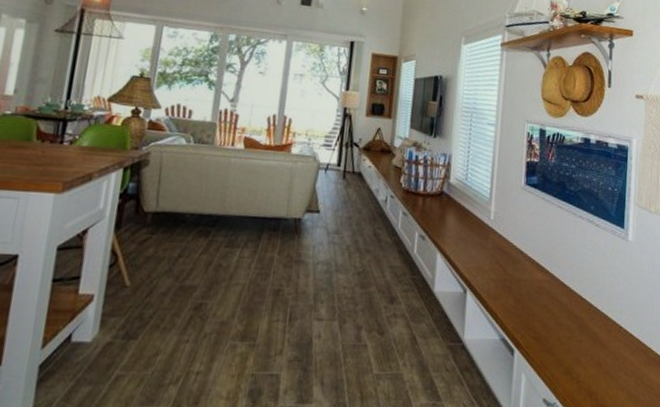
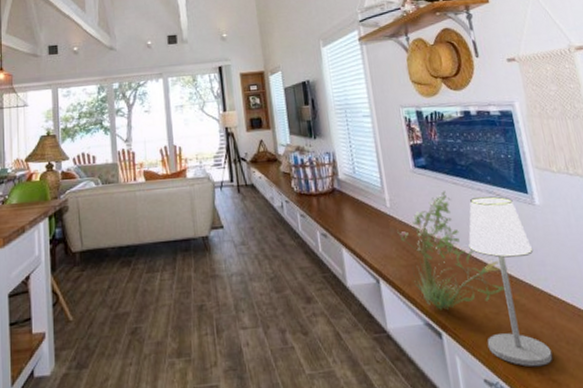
plant: none [495,212,583,329] -> present [397,191,506,311]
table lamp: none [554,223,616,393] -> present [468,196,553,367]

